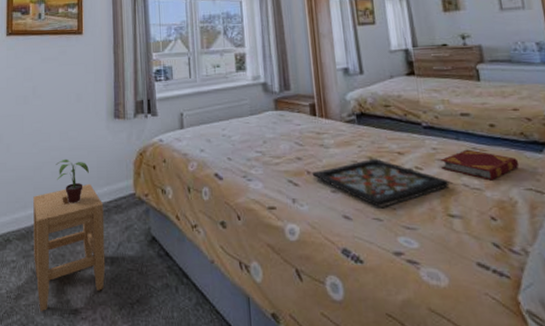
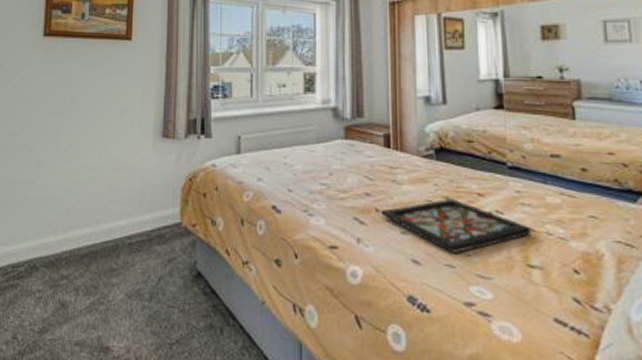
stool: present [33,184,106,312] -> none [62,210,145,349]
potted plant: present [55,159,89,203] -> none [93,180,130,230]
hardback book: present [440,149,518,181] -> none [524,194,609,230]

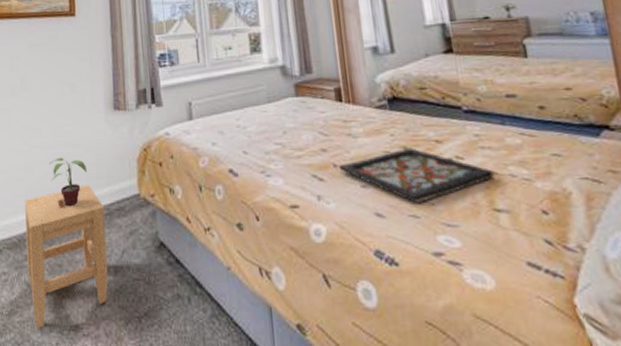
stool: none [62,210,145,349] -> present [25,185,109,330]
potted plant: none [93,180,130,230] -> present [49,157,87,207]

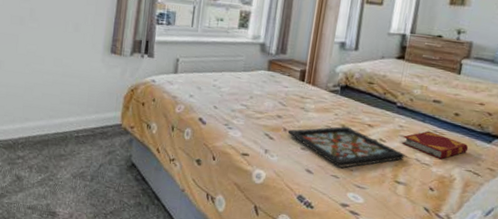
stool: present [25,185,109,330] -> none [18,109,90,211]
potted plant: present [49,157,87,207] -> none [47,83,80,125]
hardback book: none [484,135,572,170] -> present [402,131,468,160]

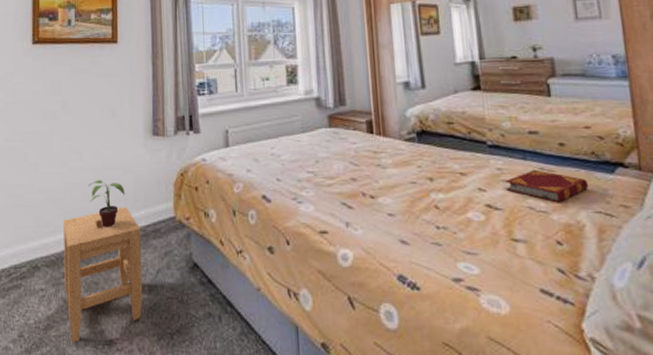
stool: none [18,109,90,211] -> present [64,207,143,344]
potted plant: none [47,83,80,125] -> present [88,179,125,228]
decorative tray: present [287,126,405,168] -> none [367,179,514,233]

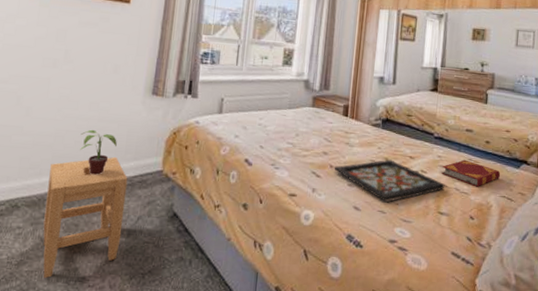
decorative tray: none [367,179,514,233] -> present [334,159,445,203]

